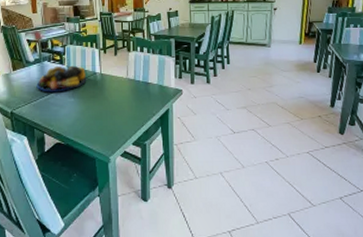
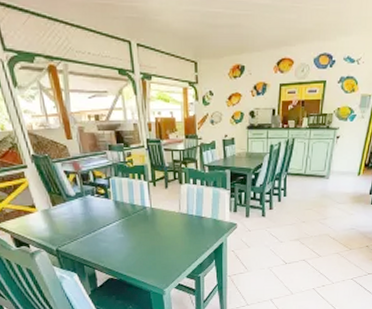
fruit bowl: present [36,65,87,93] -> none [81,199,136,229]

